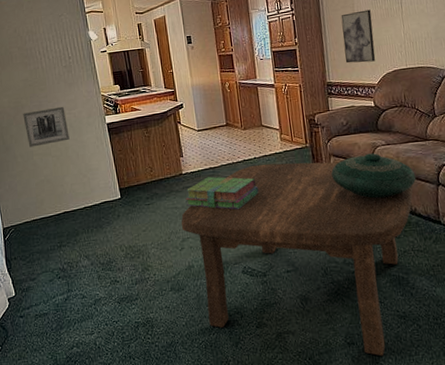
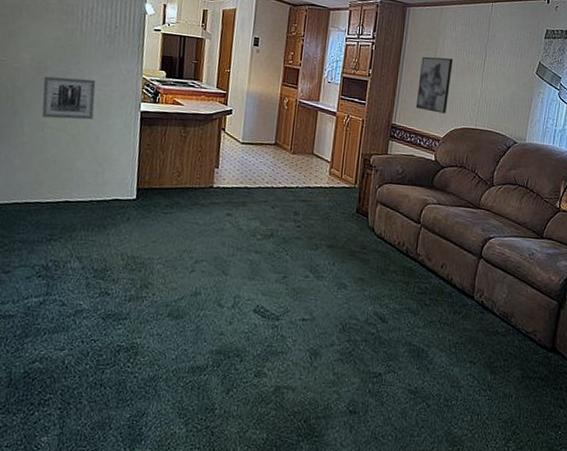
coffee table: present [181,162,414,356] -> none [197,195,454,432]
stack of books: present [185,176,259,210] -> none [209,197,293,241]
decorative bowl: present [331,153,417,198] -> none [374,209,460,260]

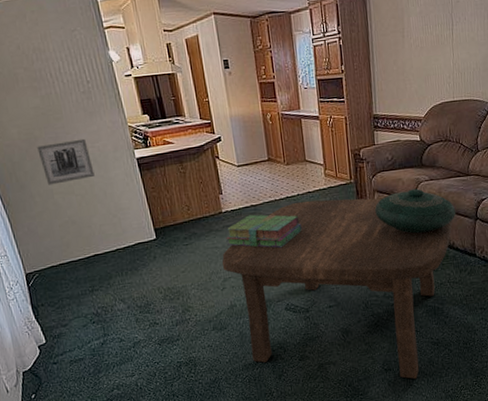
coffee table: none [197,195,454,432] -> present [221,198,453,379]
stack of books: none [209,197,293,241] -> present [226,214,302,248]
decorative bowl: none [374,209,460,260] -> present [375,188,456,234]
wall art: present [415,56,453,114] -> none [390,35,424,95]

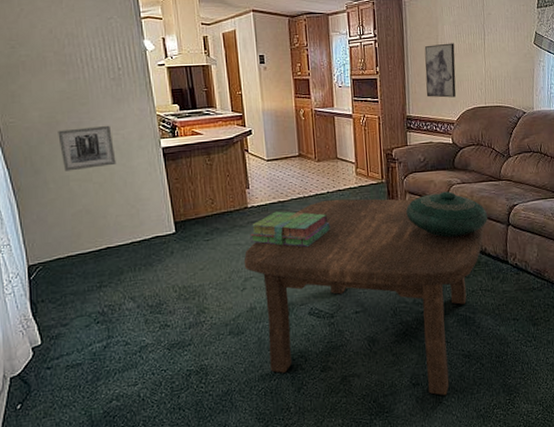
wall art: none [390,35,424,95] -> present [424,43,456,98]

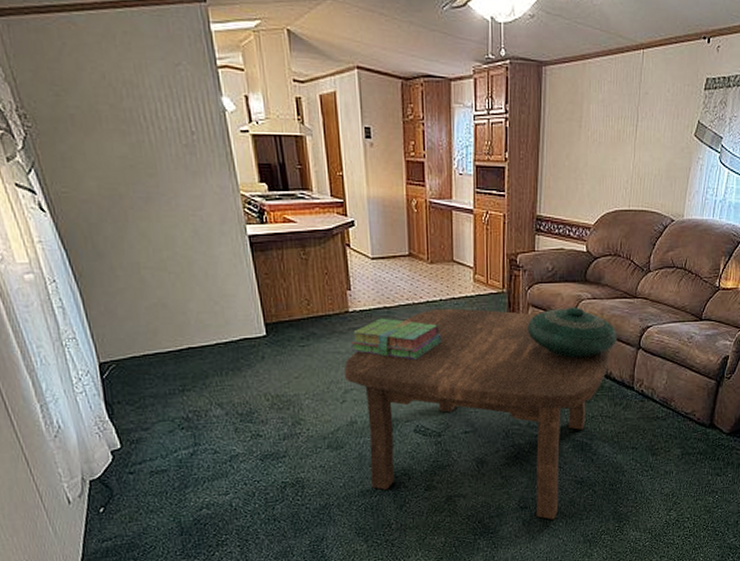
wall art: present [58,125,116,171] -> none [122,203,194,257]
wall art: present [424,43,456,98] -> none [561,127,600,196]

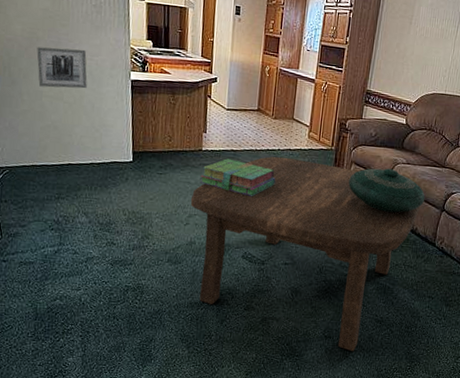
wall art: none [122,203,194,257] -> present [37,47,88,89]

